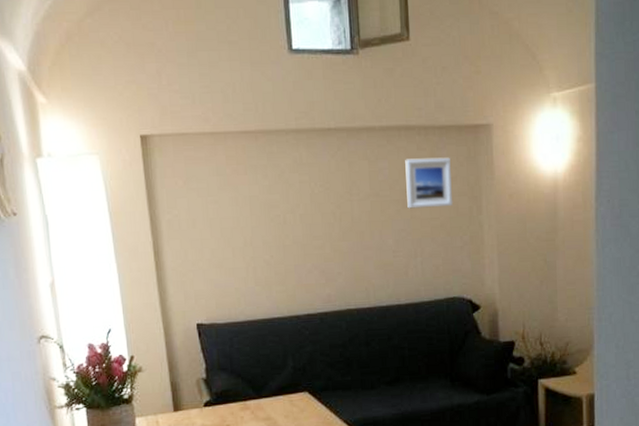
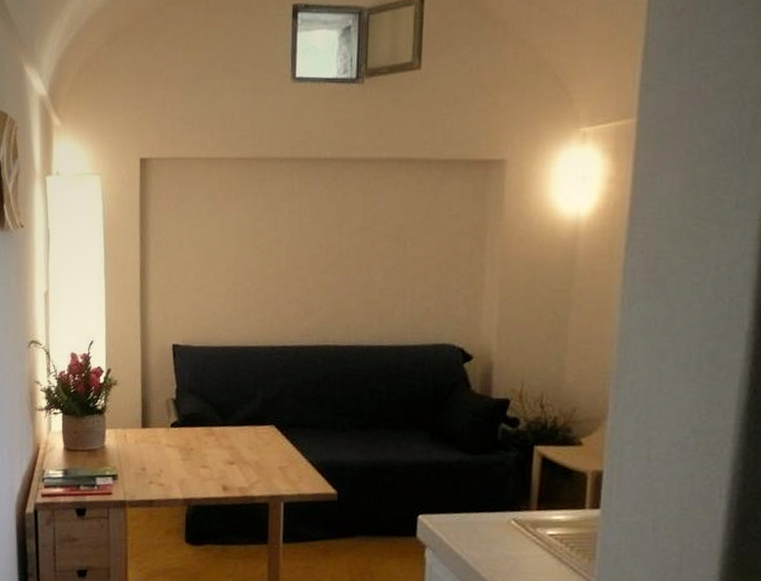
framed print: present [405,157,454,209] -> none [401,193,454,247]

